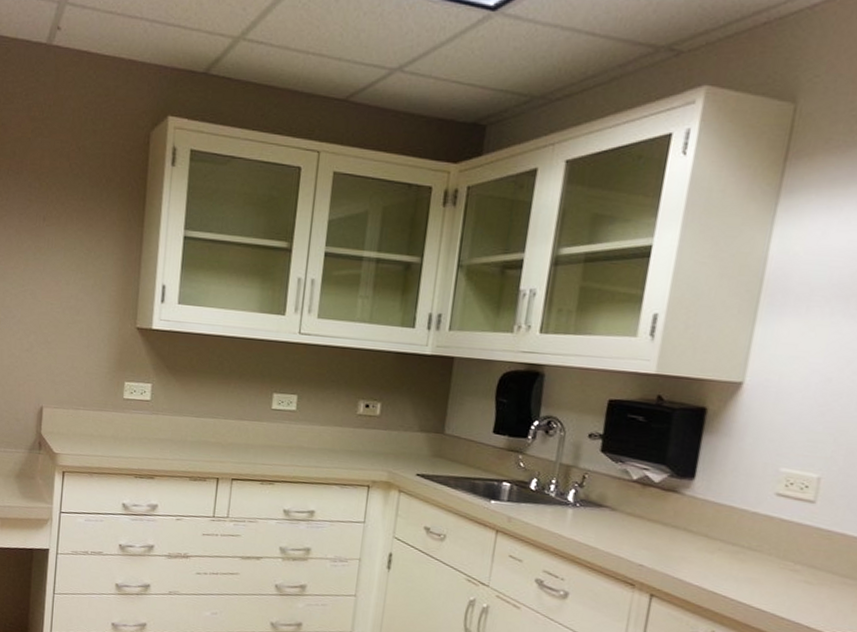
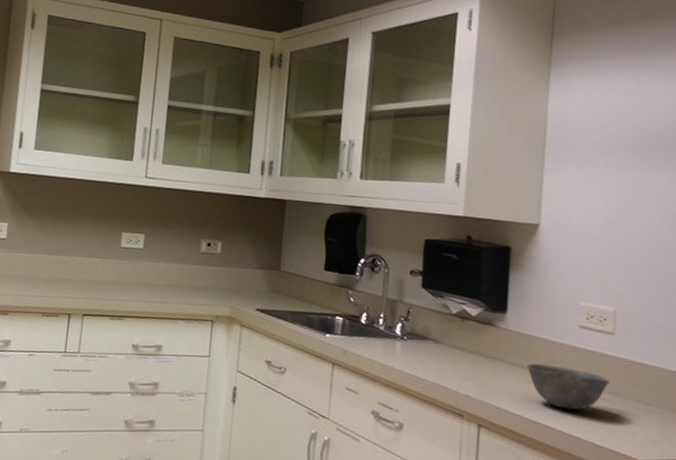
bowl: none [711,532,803,581] -> present [527,363,610,410]

